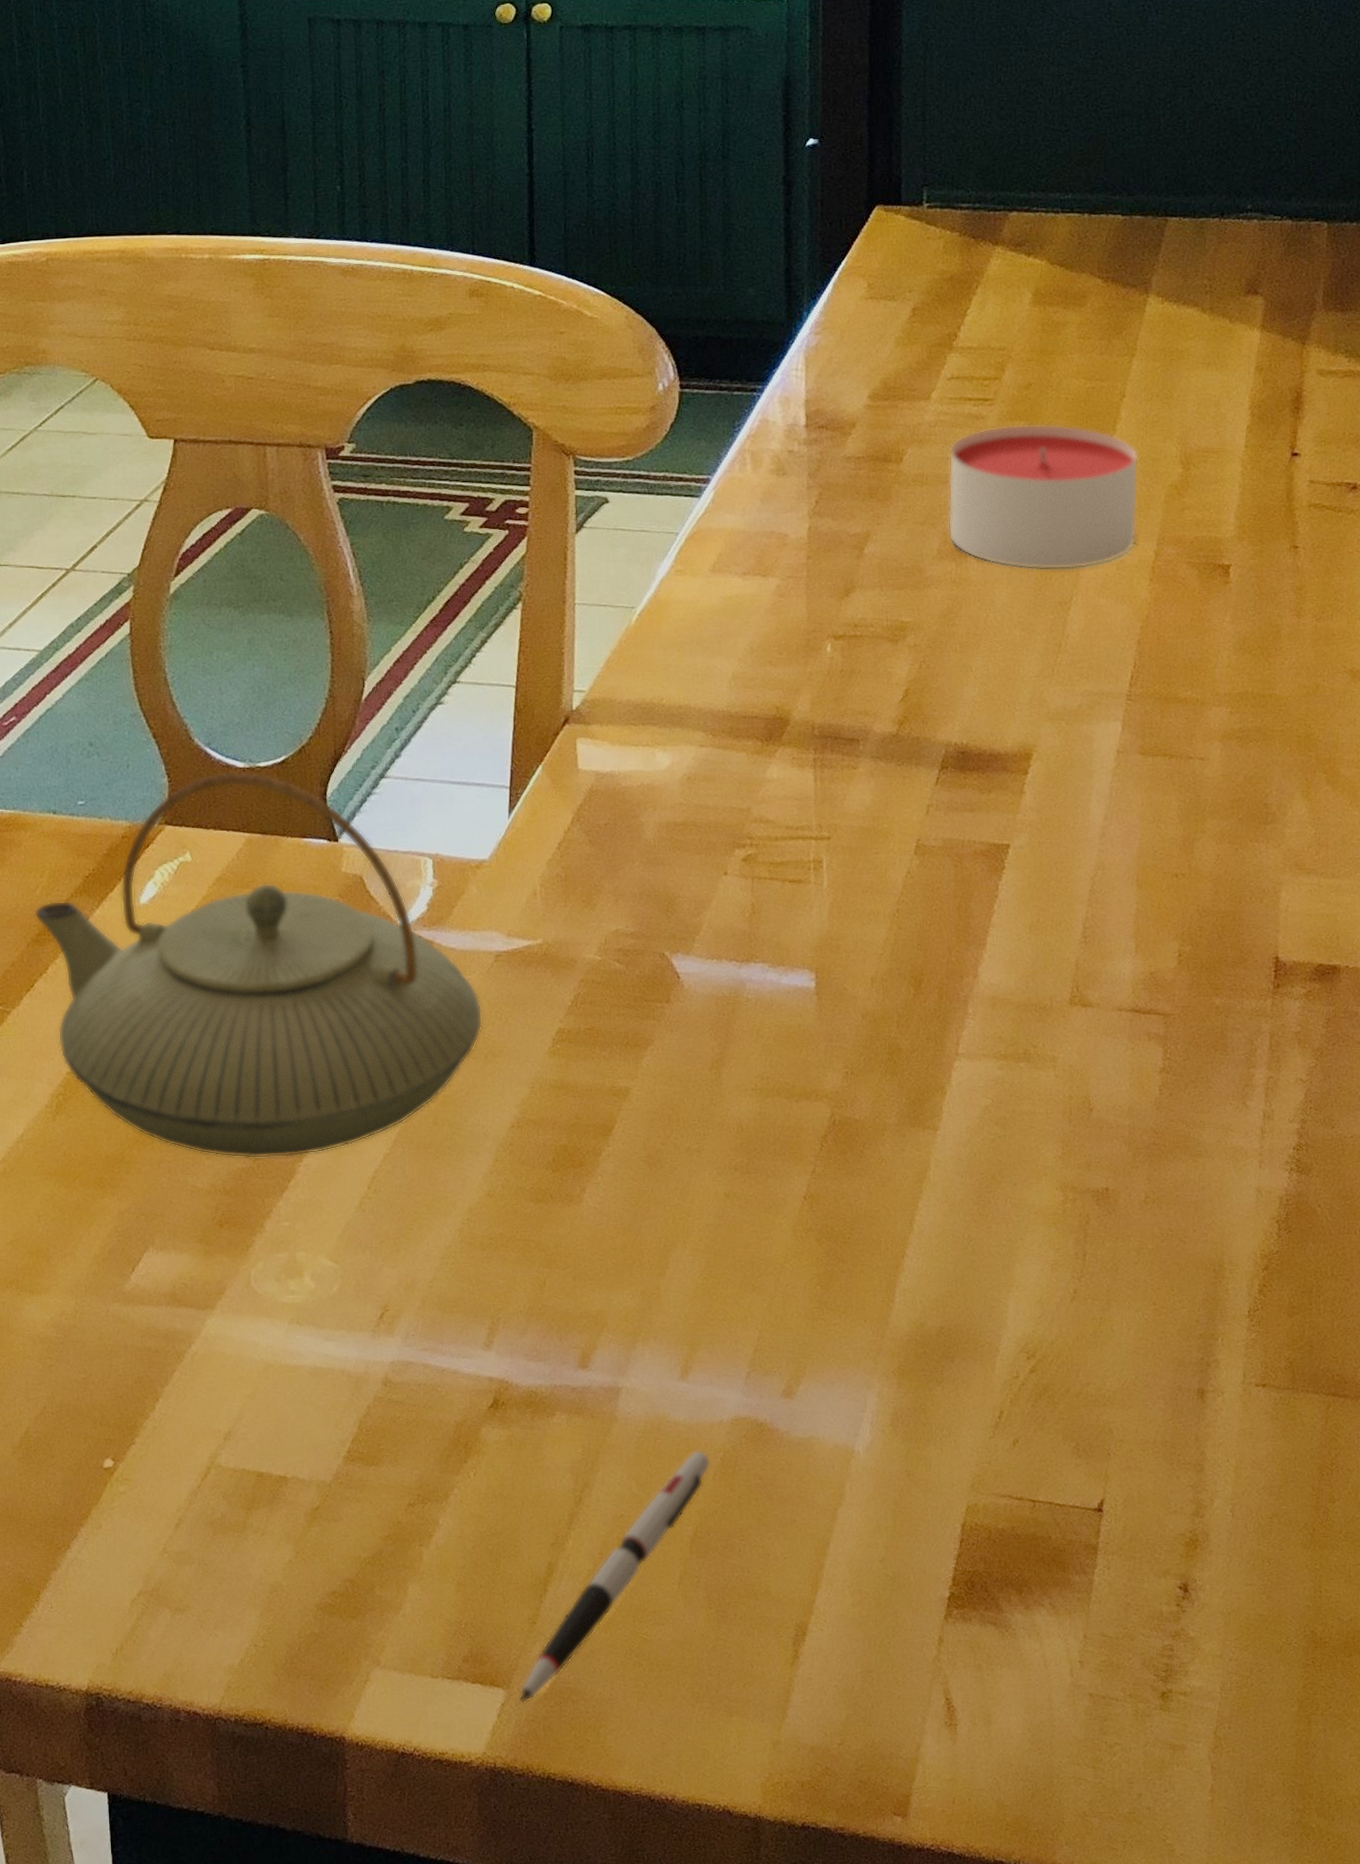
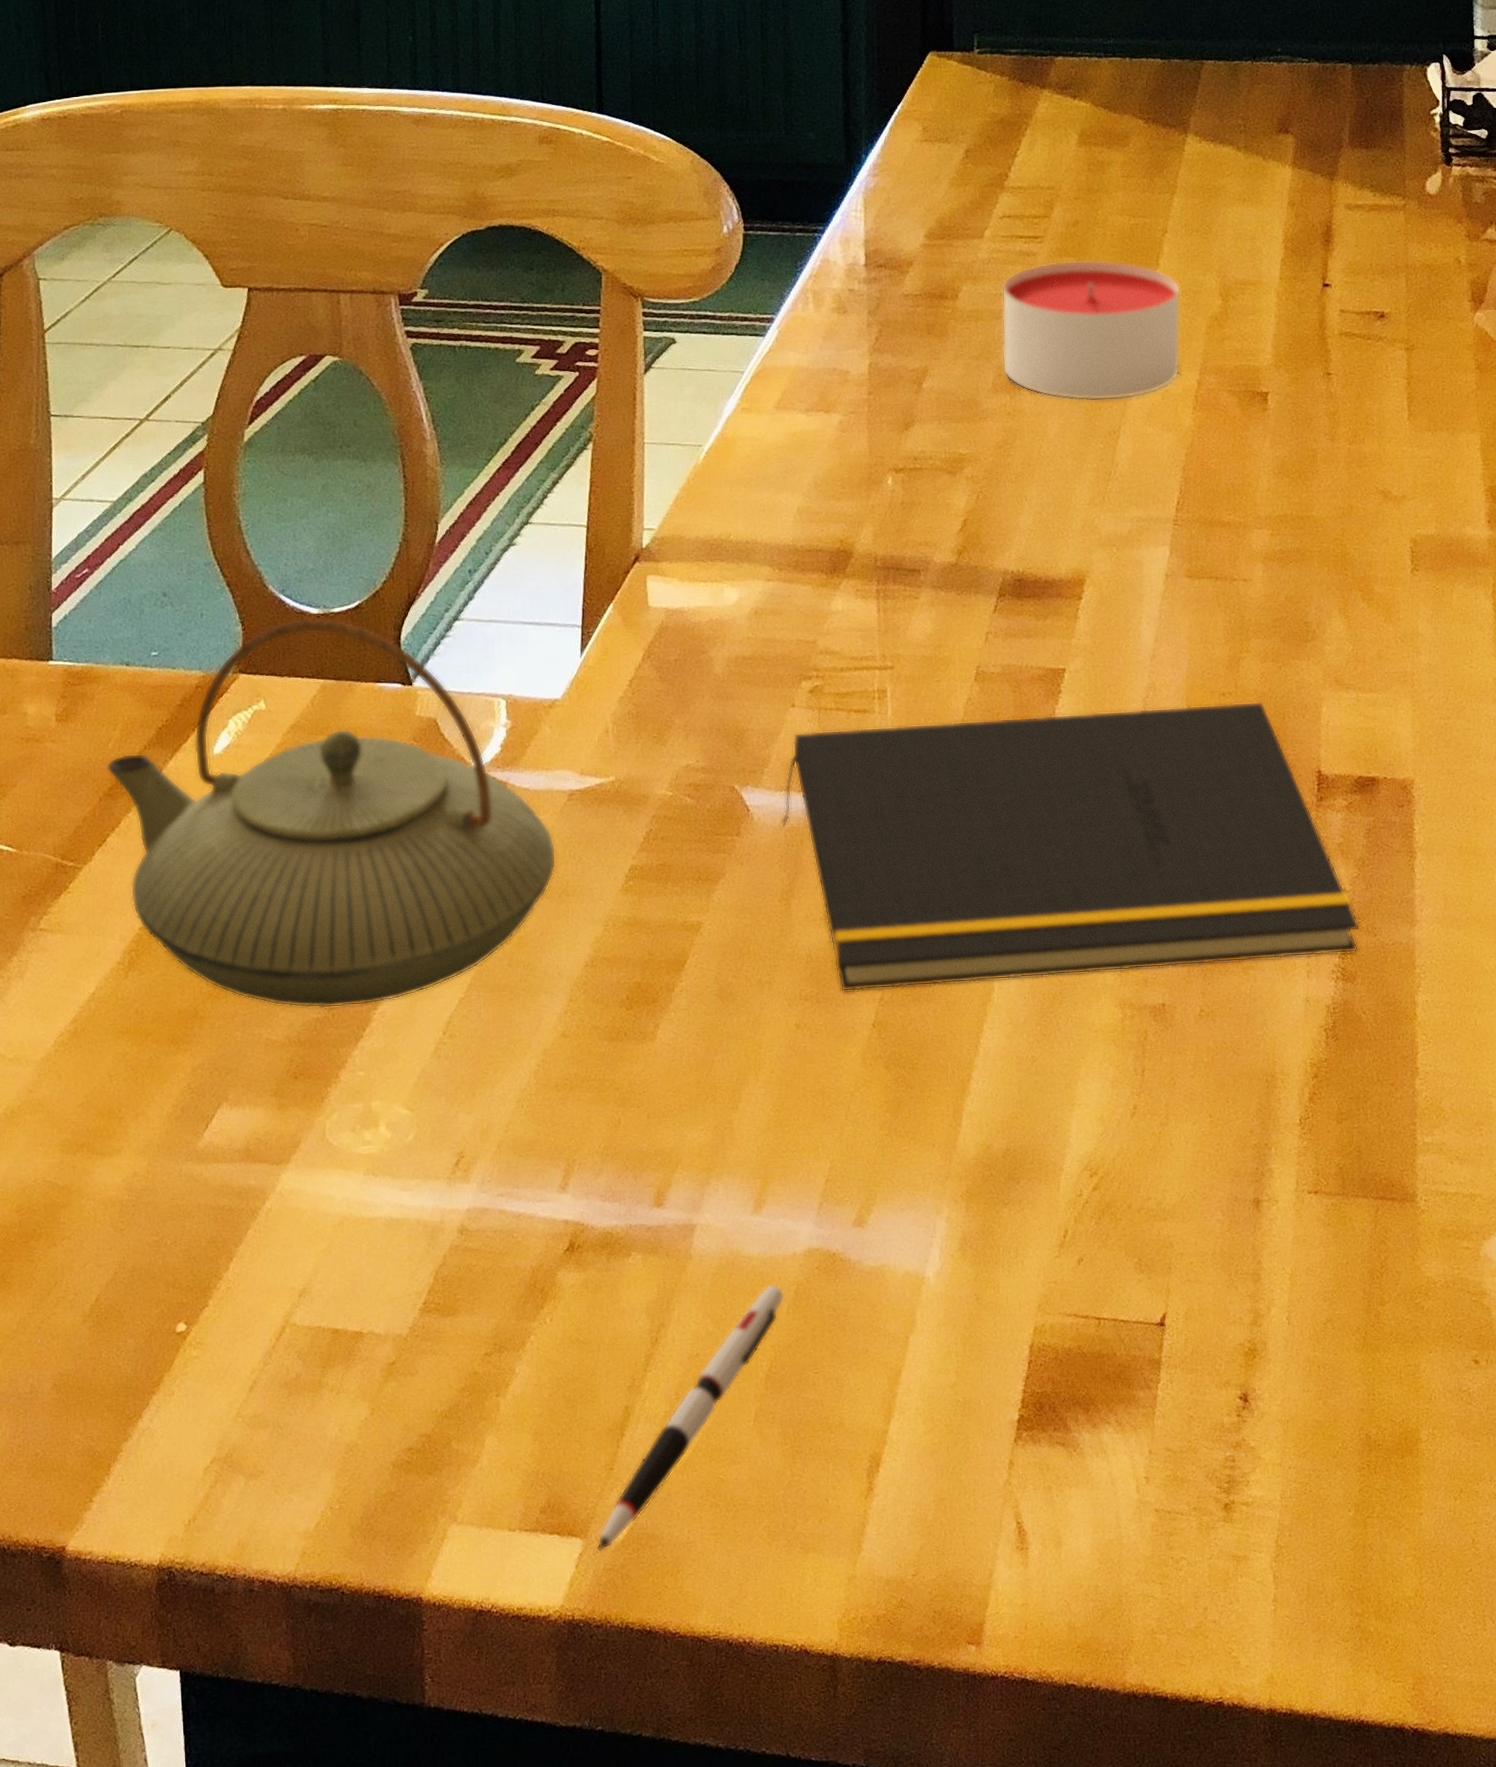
notepad: none [711,884,1317,1163] -> present [780,701,1360,992]

